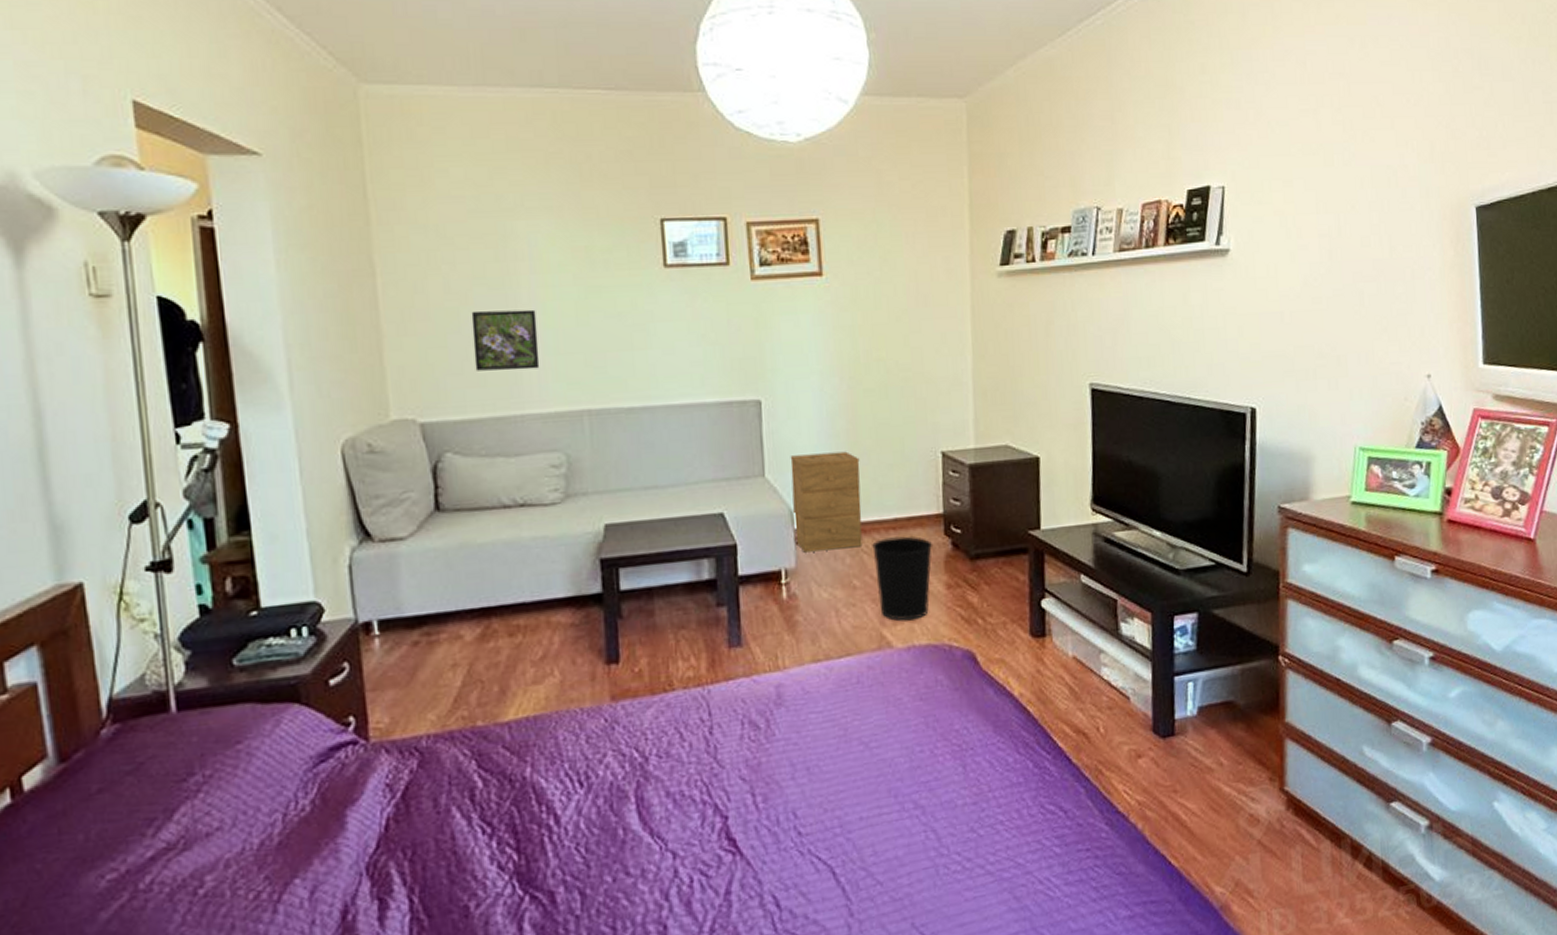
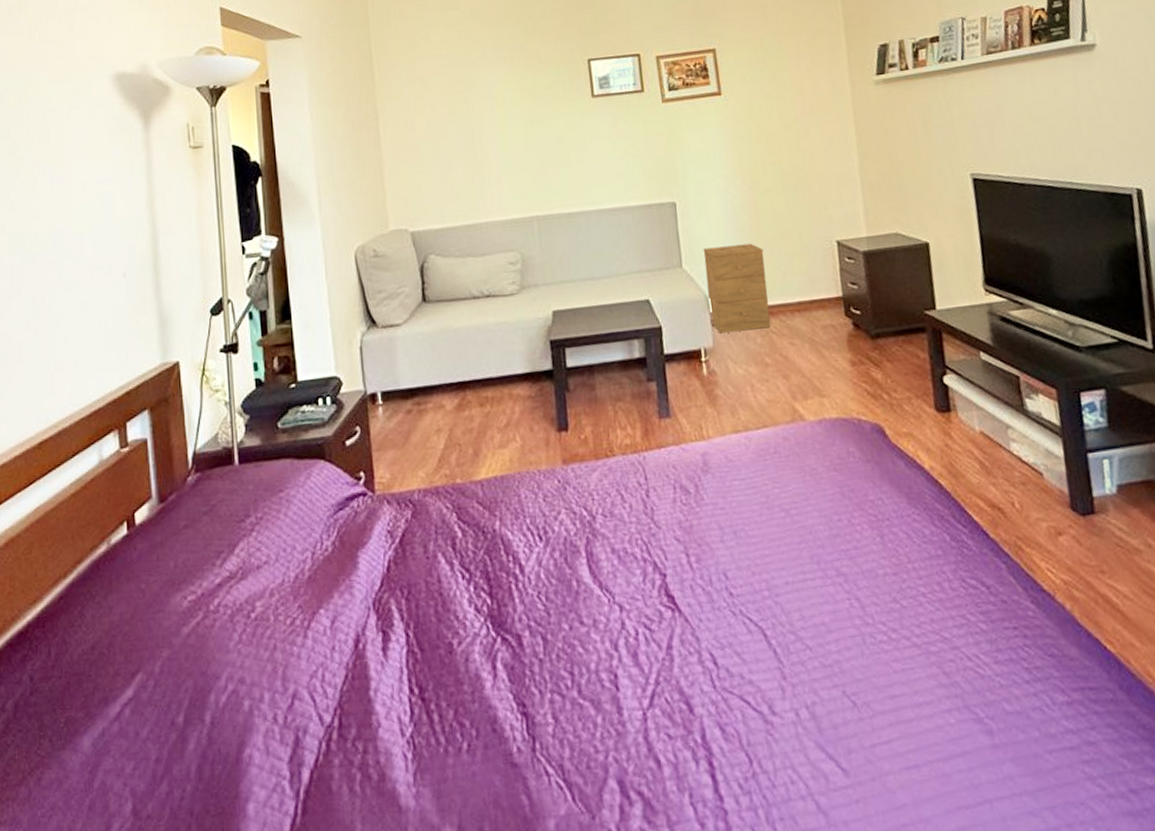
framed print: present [471,309,540,371] -> none [447,138,499,189]
wastebasket: present [872,536,933,621] -> none [780,317,836,396]

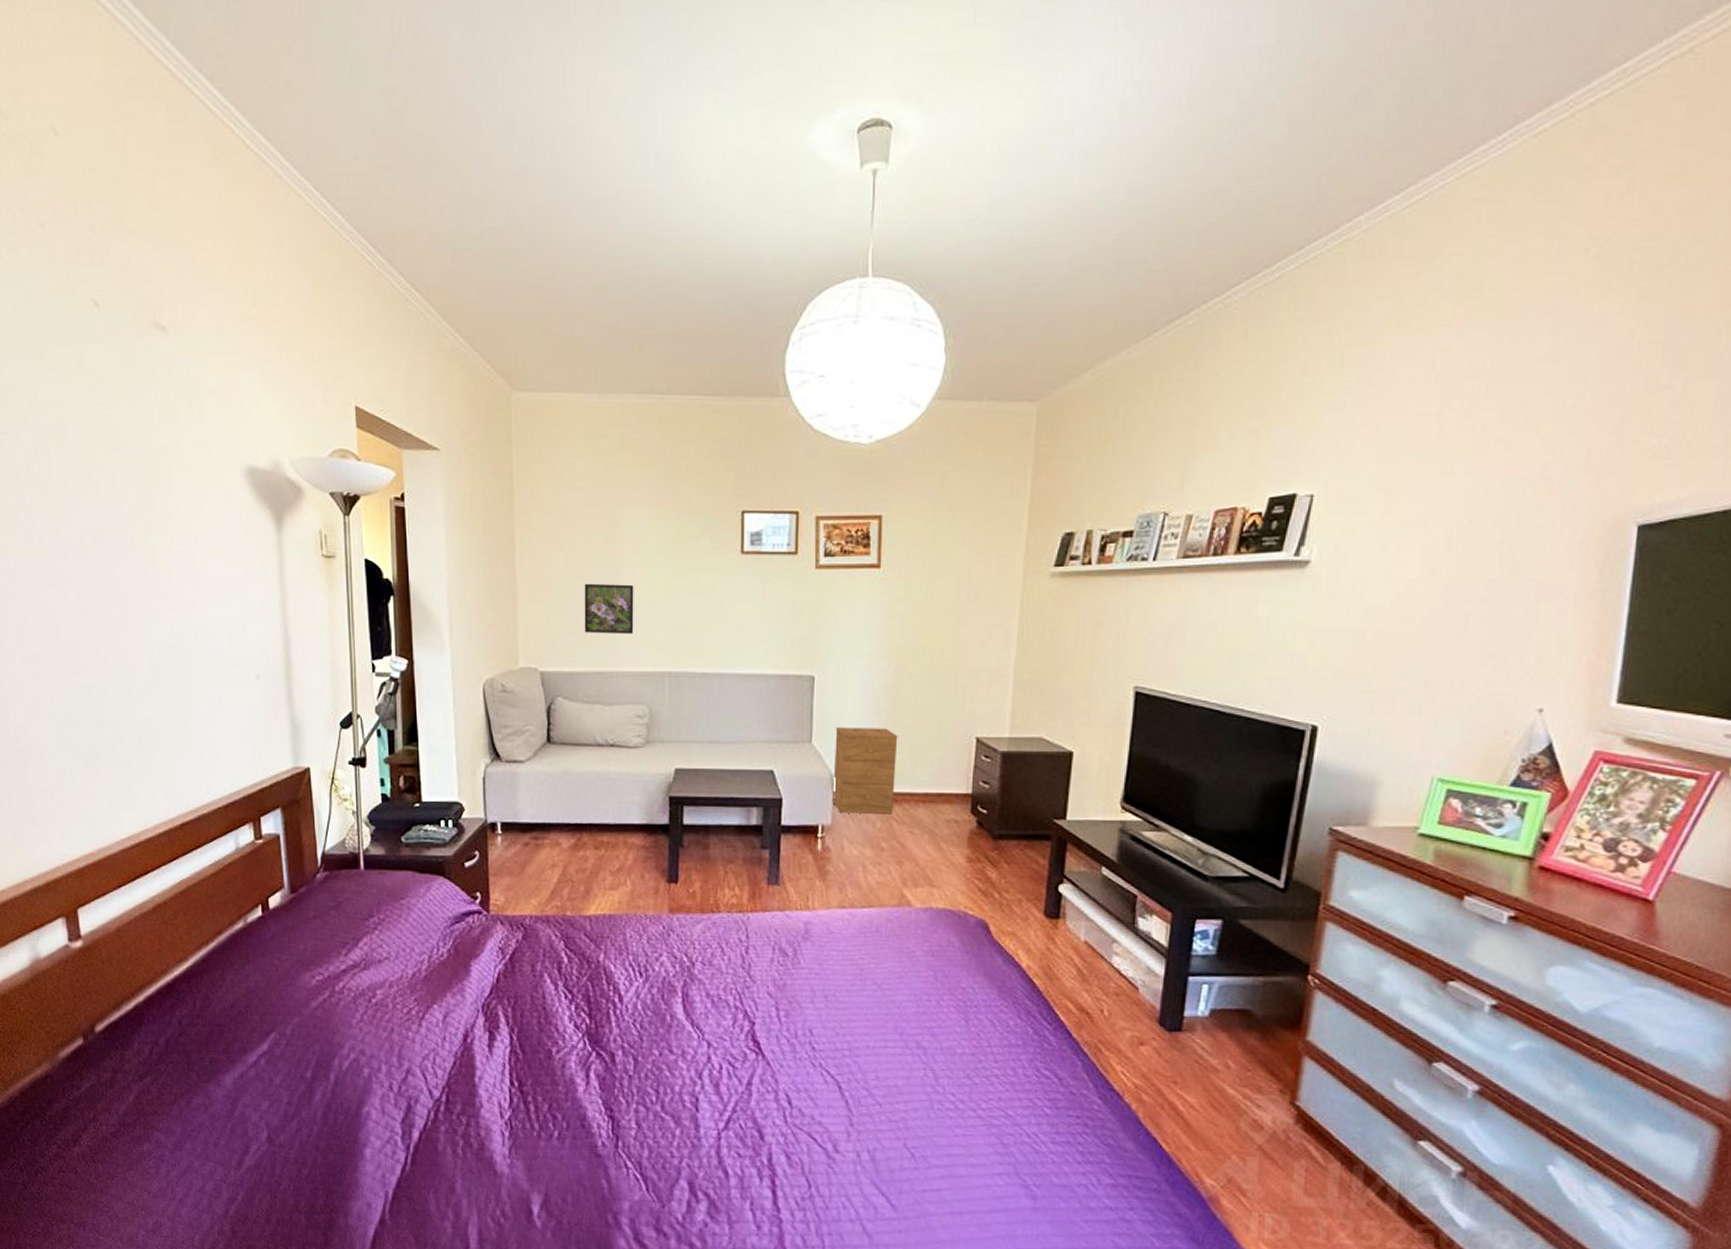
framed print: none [447,138,499,189] -> present [584,583,634,634]

